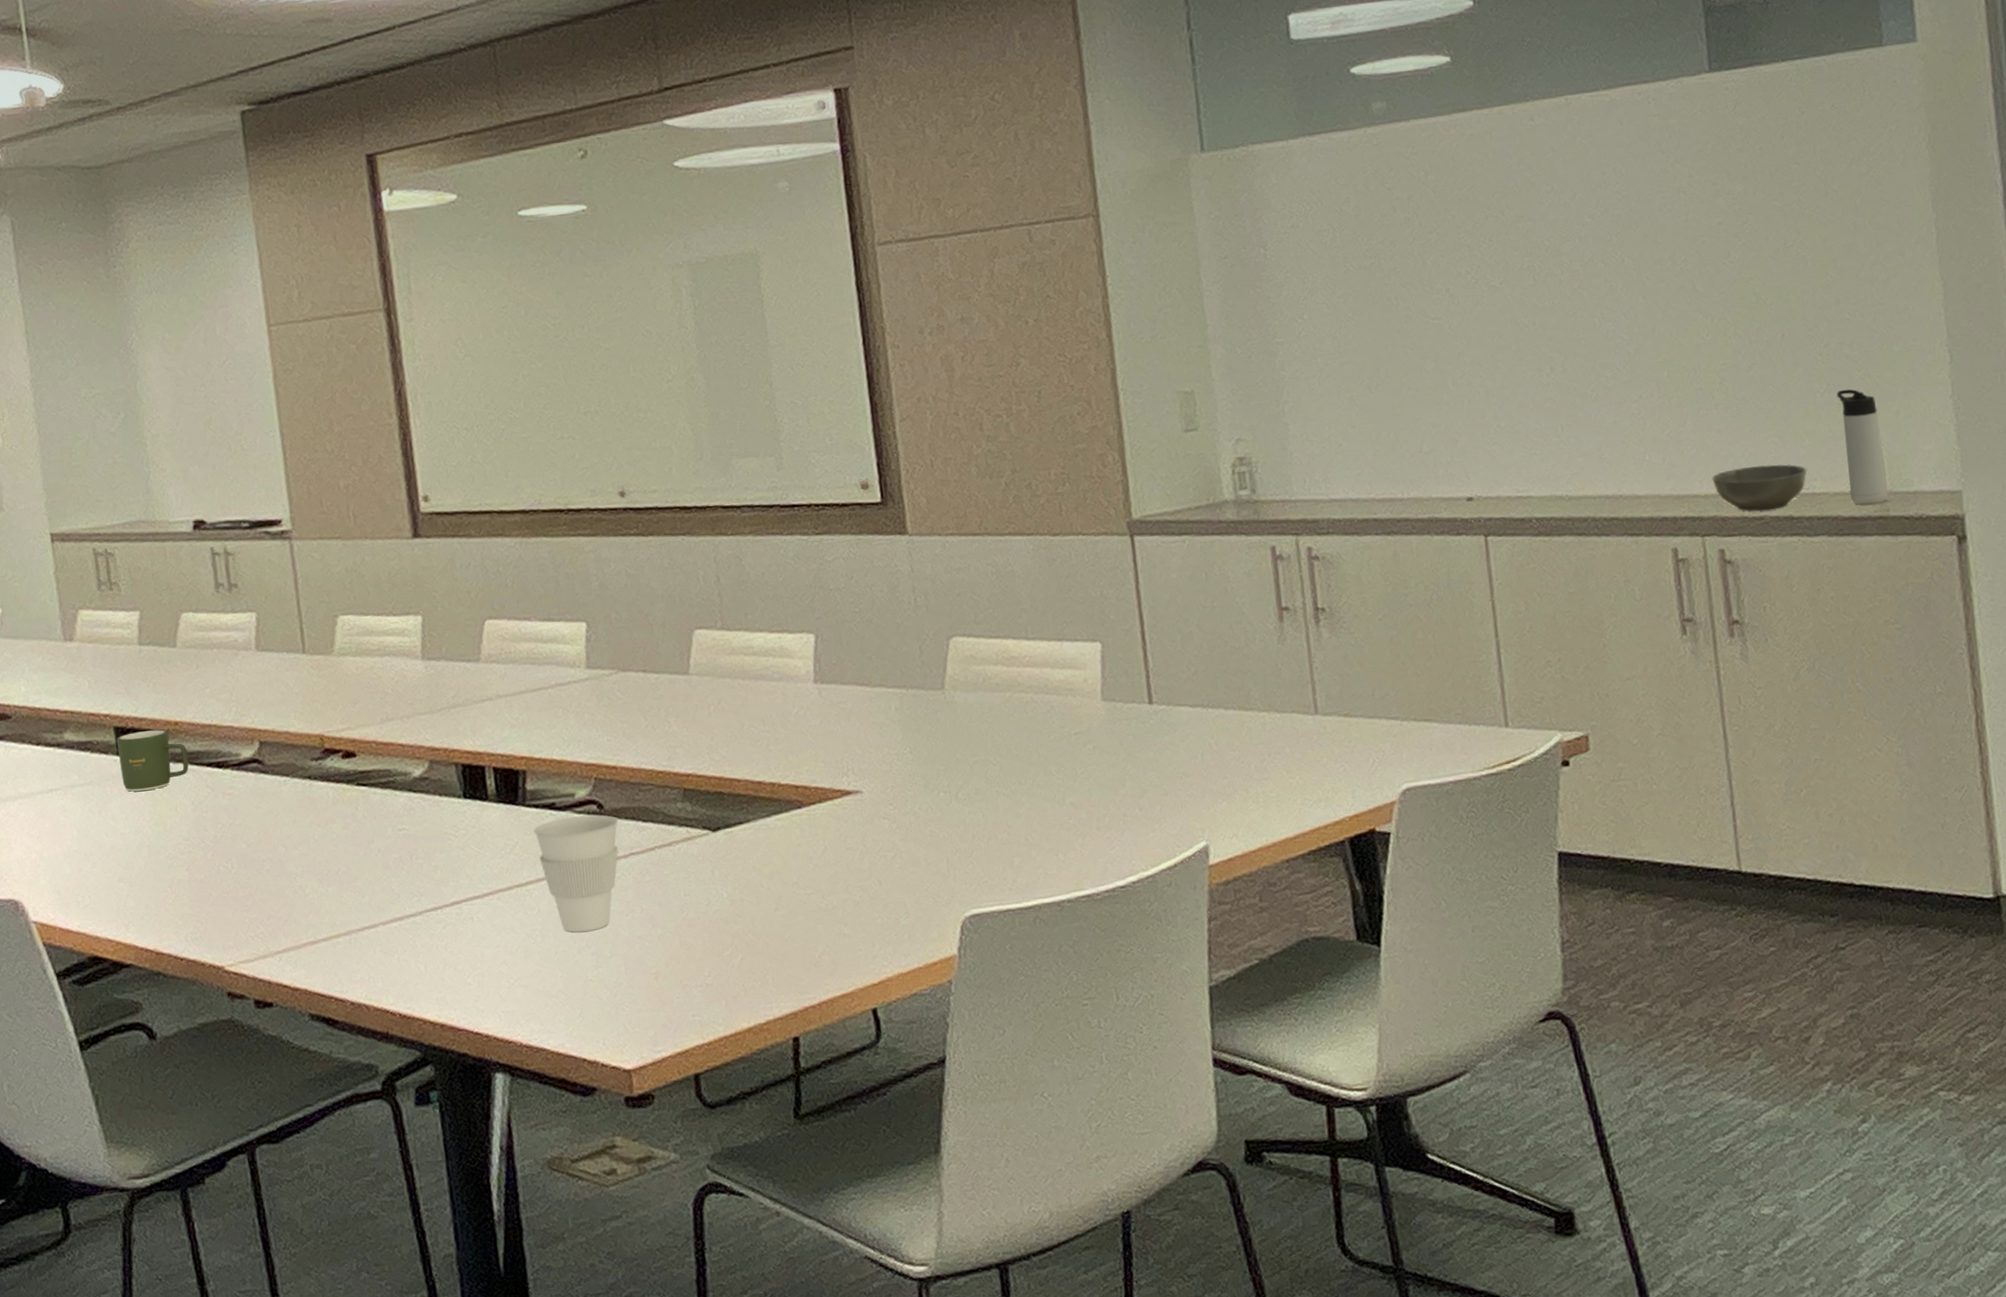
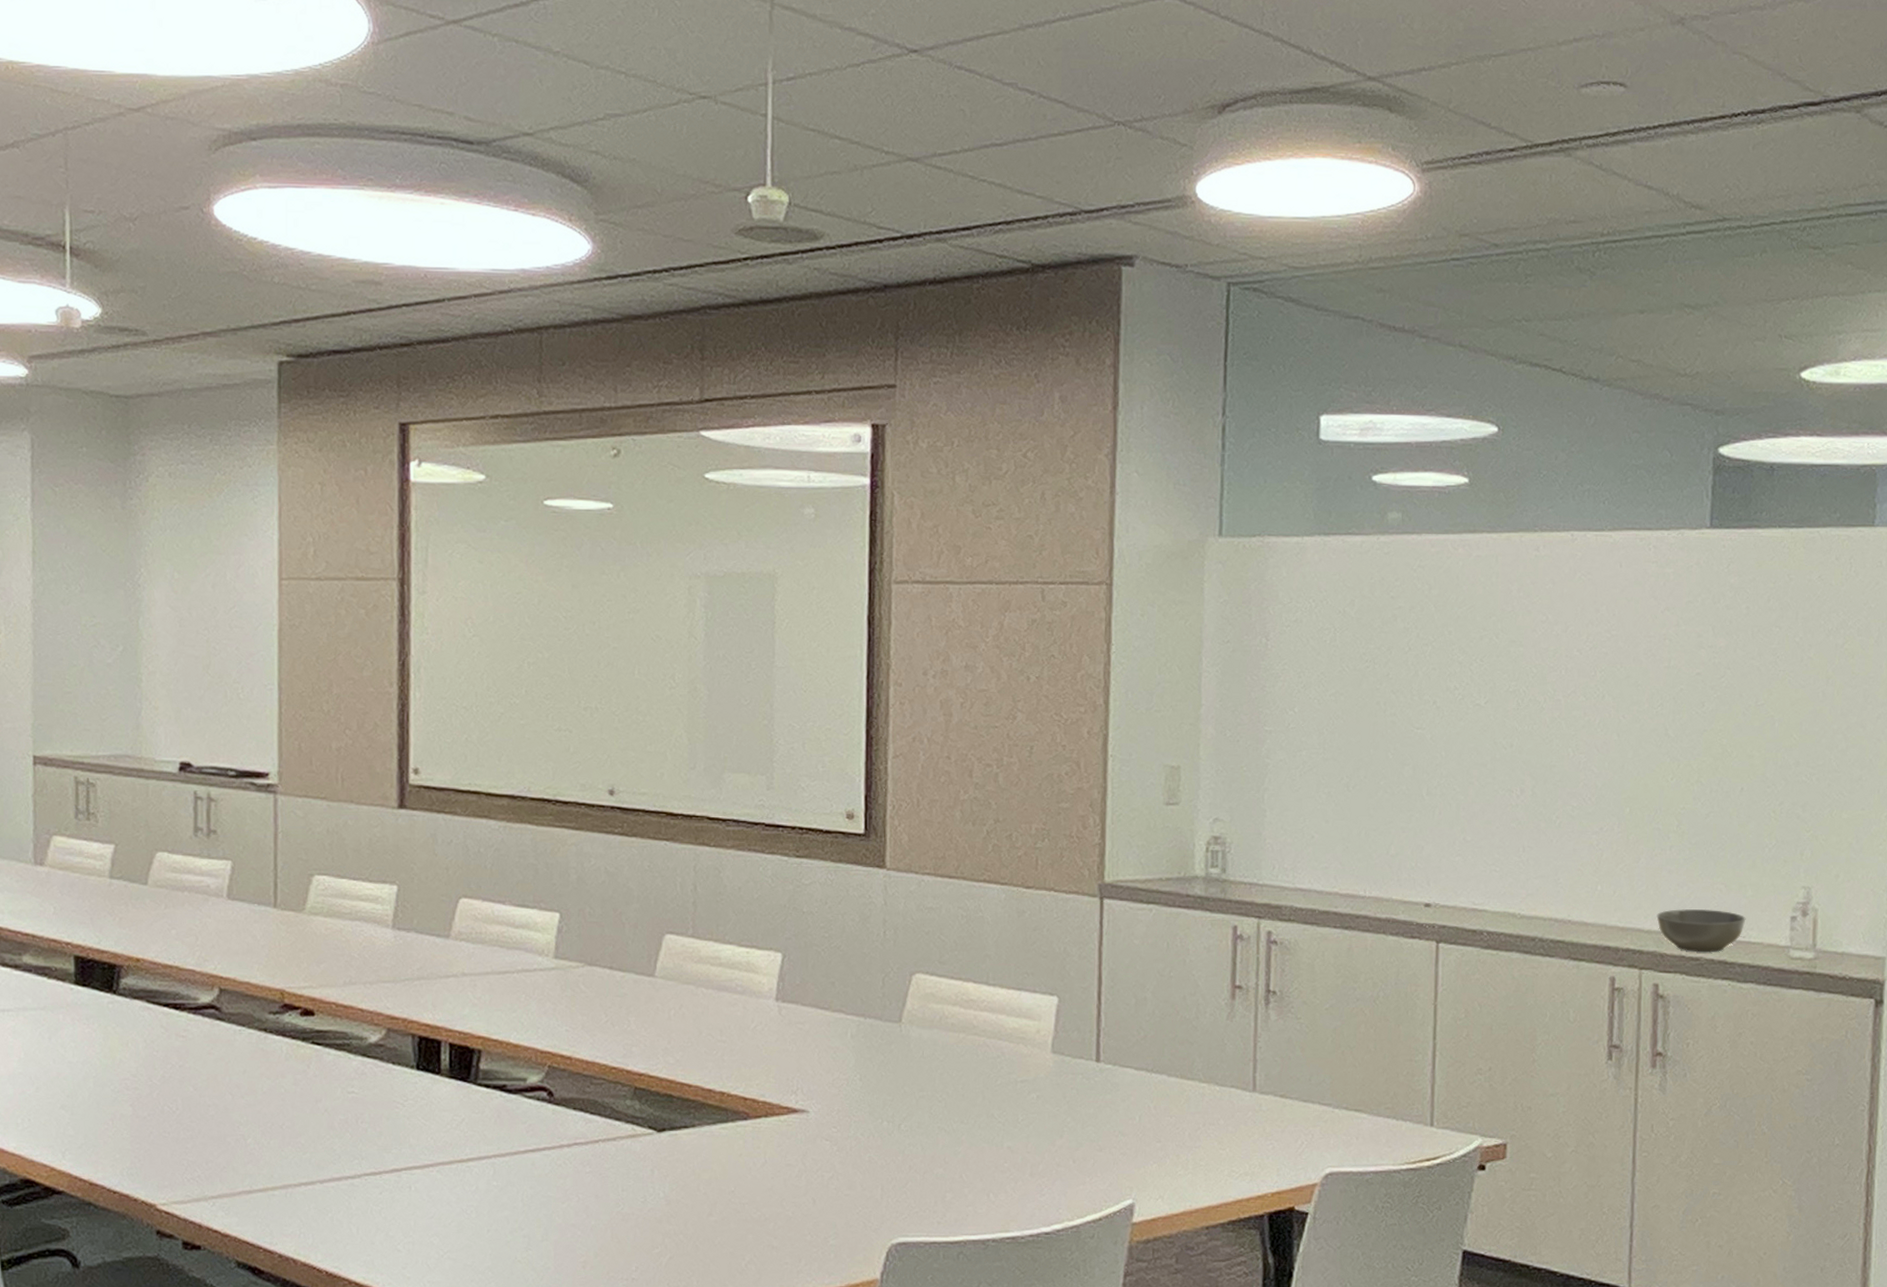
mug: present [117,729,189,792] -> none [76,964,145,1022]
cup: present [533,814,619,933] -> none [482,1101,567,1214]
thermos bottle: present [1836,389,1888,506] -> none [1783,847,1819,961]

